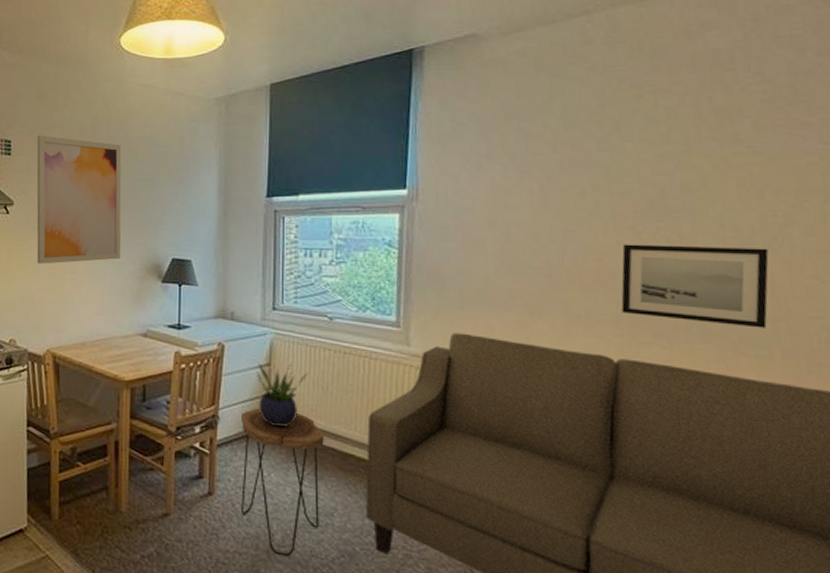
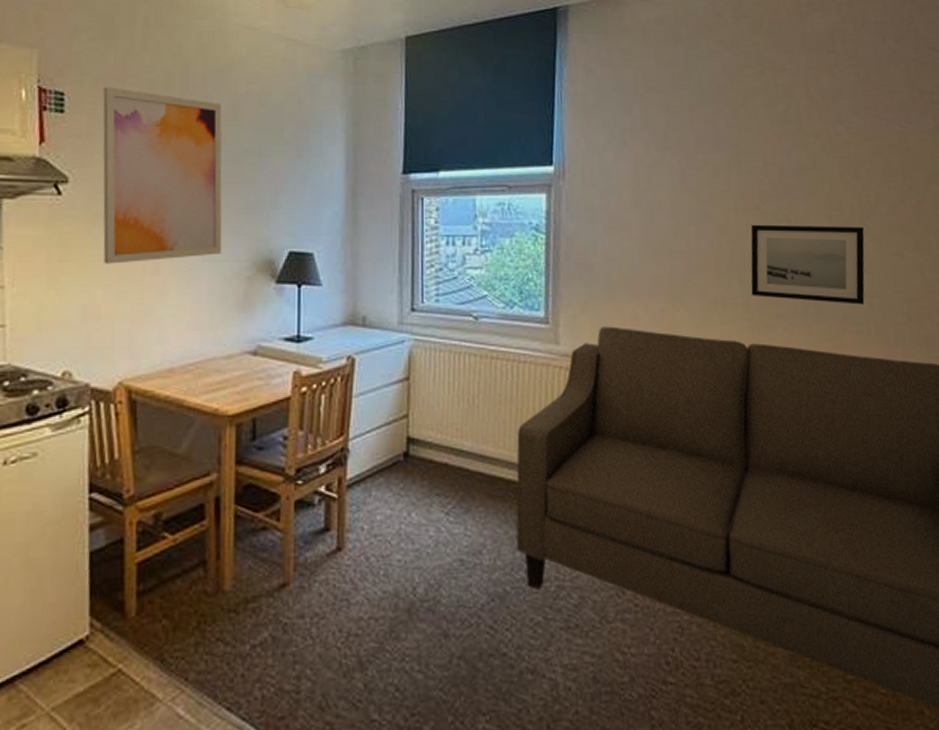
side table: present [241,408,324,557] -> none [376,433,471,613]
potted plant: present [256,362,309,427] -> none [392,374,453,454]

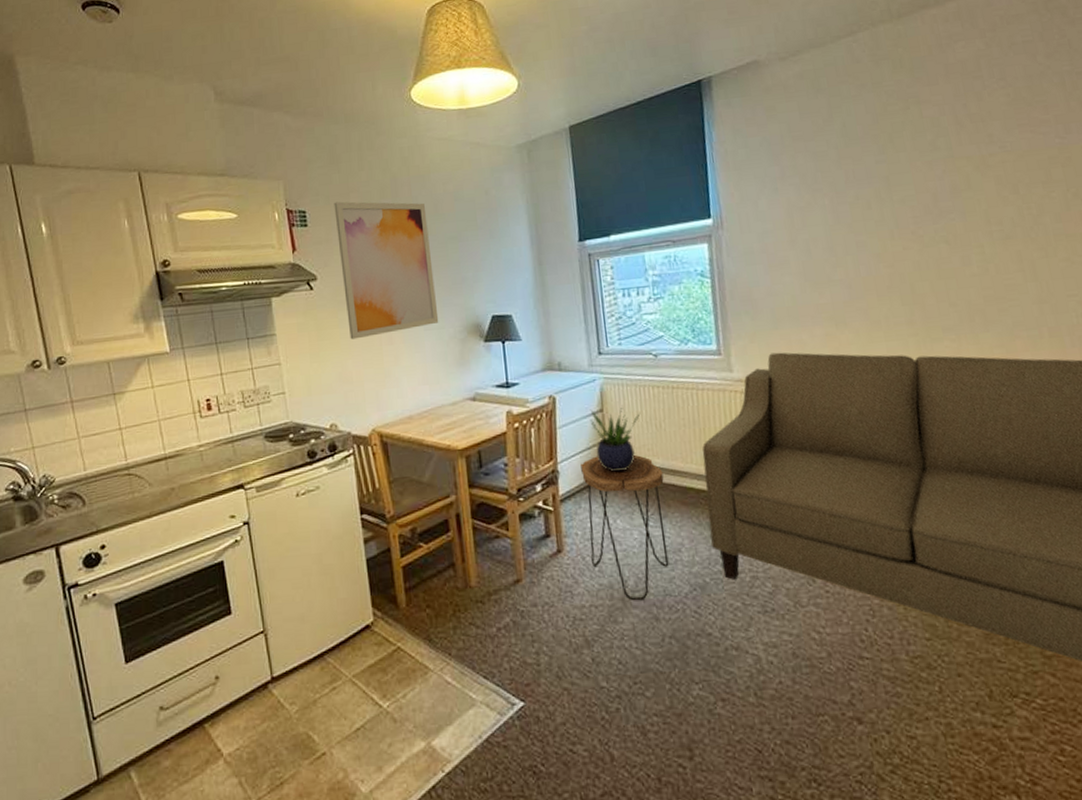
side table: none [376,433,471,613] -> present [580,455,669,601]
potted plant: none [392,374,453,454] -> present [589,405,641,472]
wall art: present [750,224,865,305] -> none [908,238,1035,314]

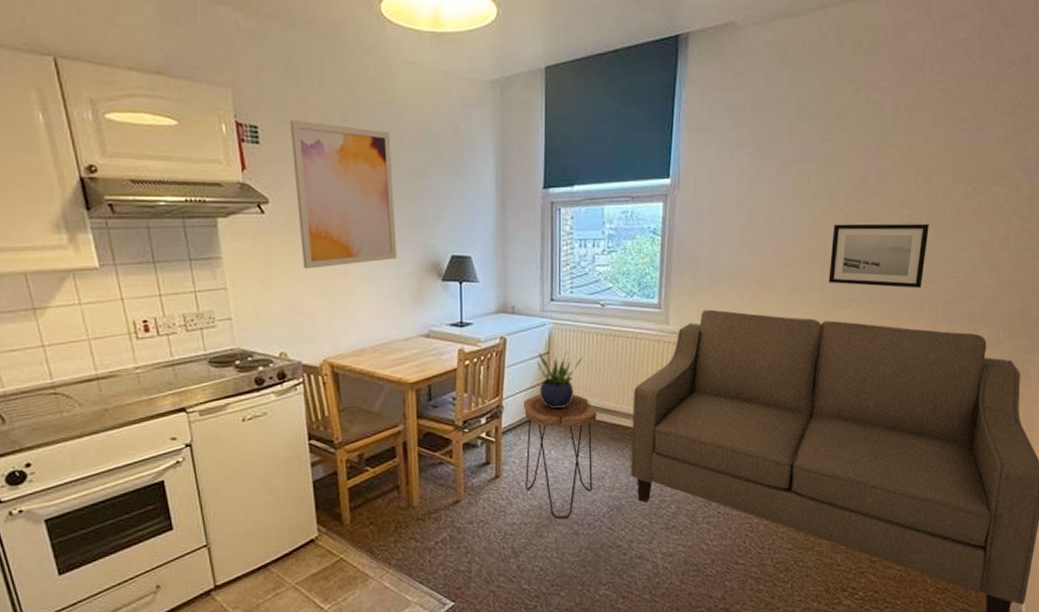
wall art: none [908,238,1035,314] -> present [829,223,929,288]

